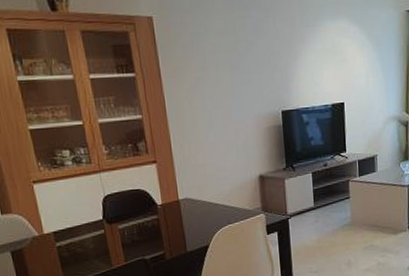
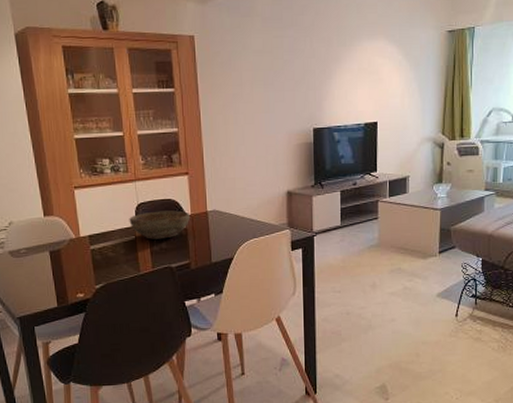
bowl: none [96,200,161,232] -> present [129,210,190,239]

